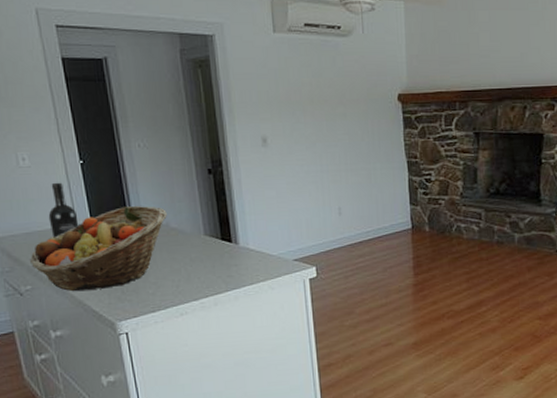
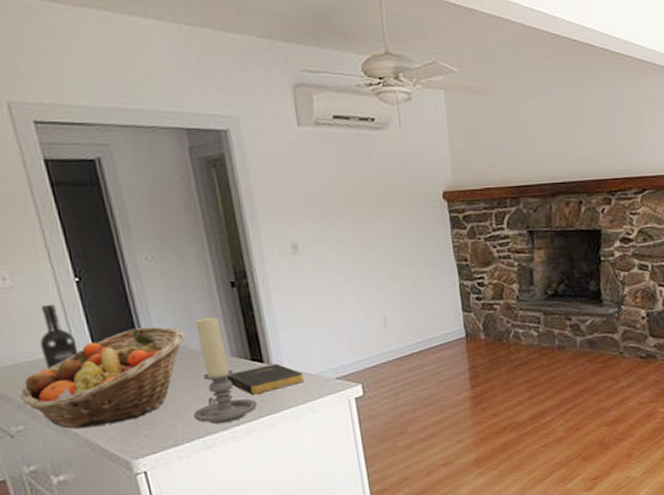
candle holder: none [170,198,224,295] -> present [193,316,257,424]
book: none [198,244,266,271] -> present [225,364,304,395]

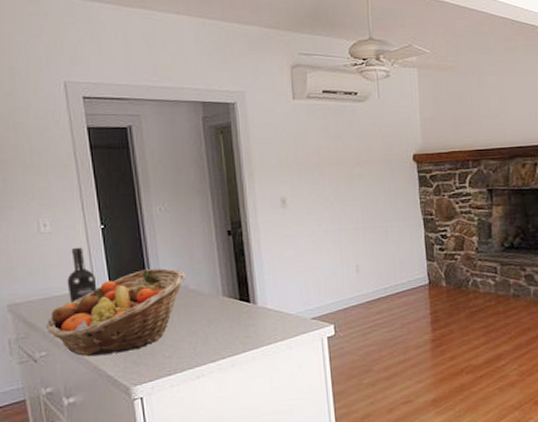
candle holder: present [193,316,257,424] -> none [187,260,242,357]
book: present [225,364,304,395] -> none [216,304,284,331]

